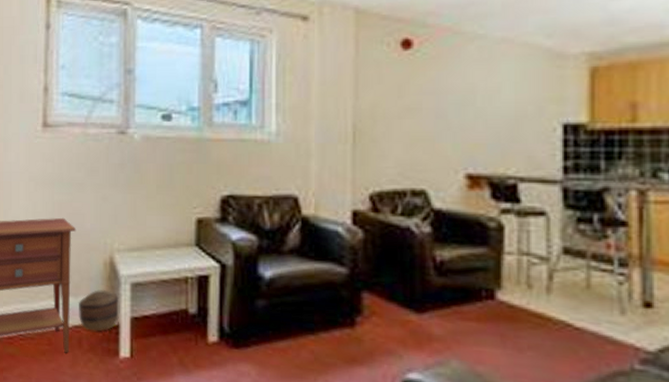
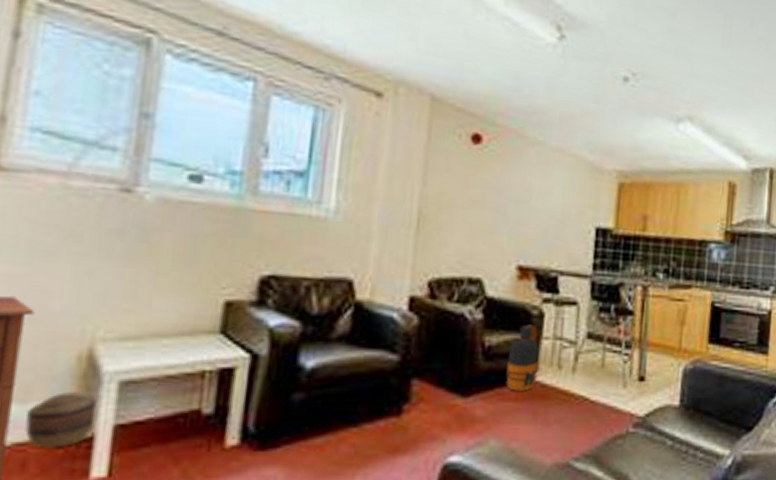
water bottle: none [464,238,502,311] -> present [505,324,539,391]

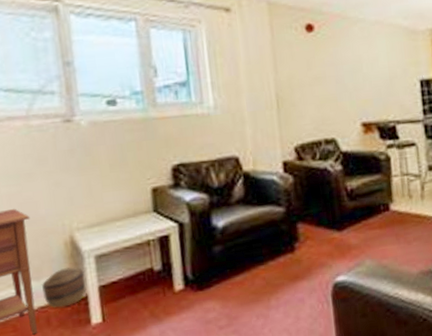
water bottle: present [505,324,539,391] -> none [367,167,394,221]

